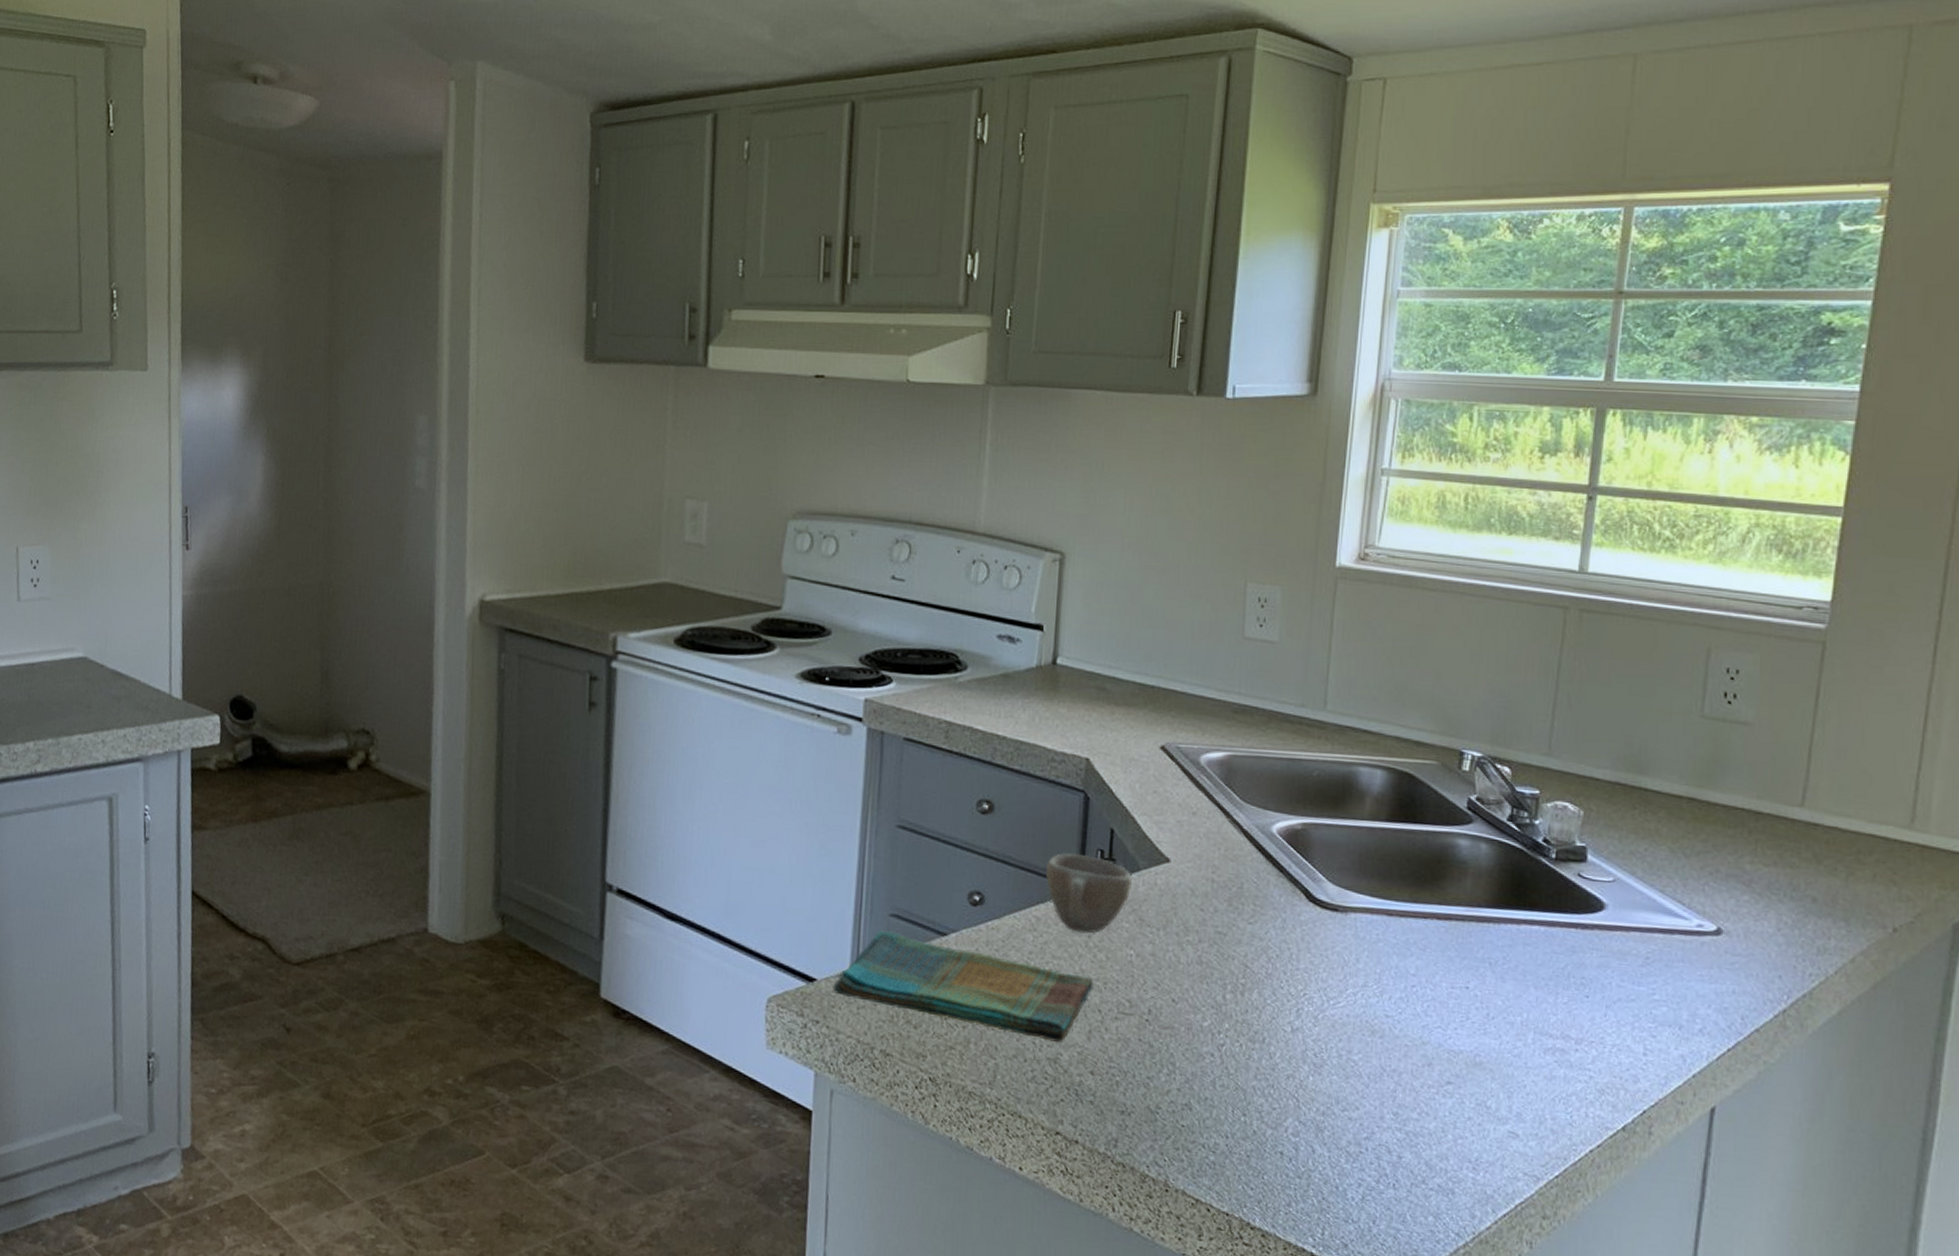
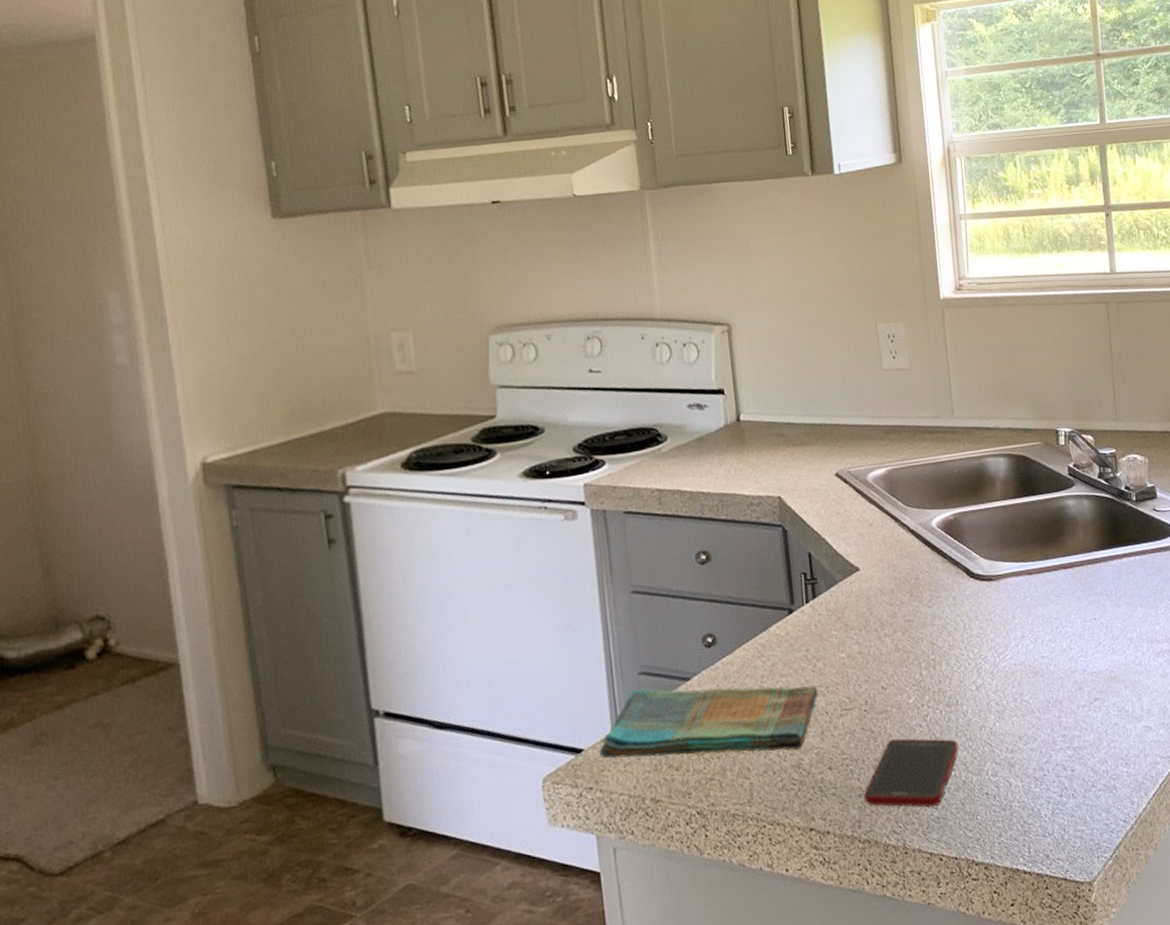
cup: present [1046,852,1133,934] -> none [762,580,834,650]
cell phone: none [1127,1061,1255,1150] -> present [864,738,959,807]

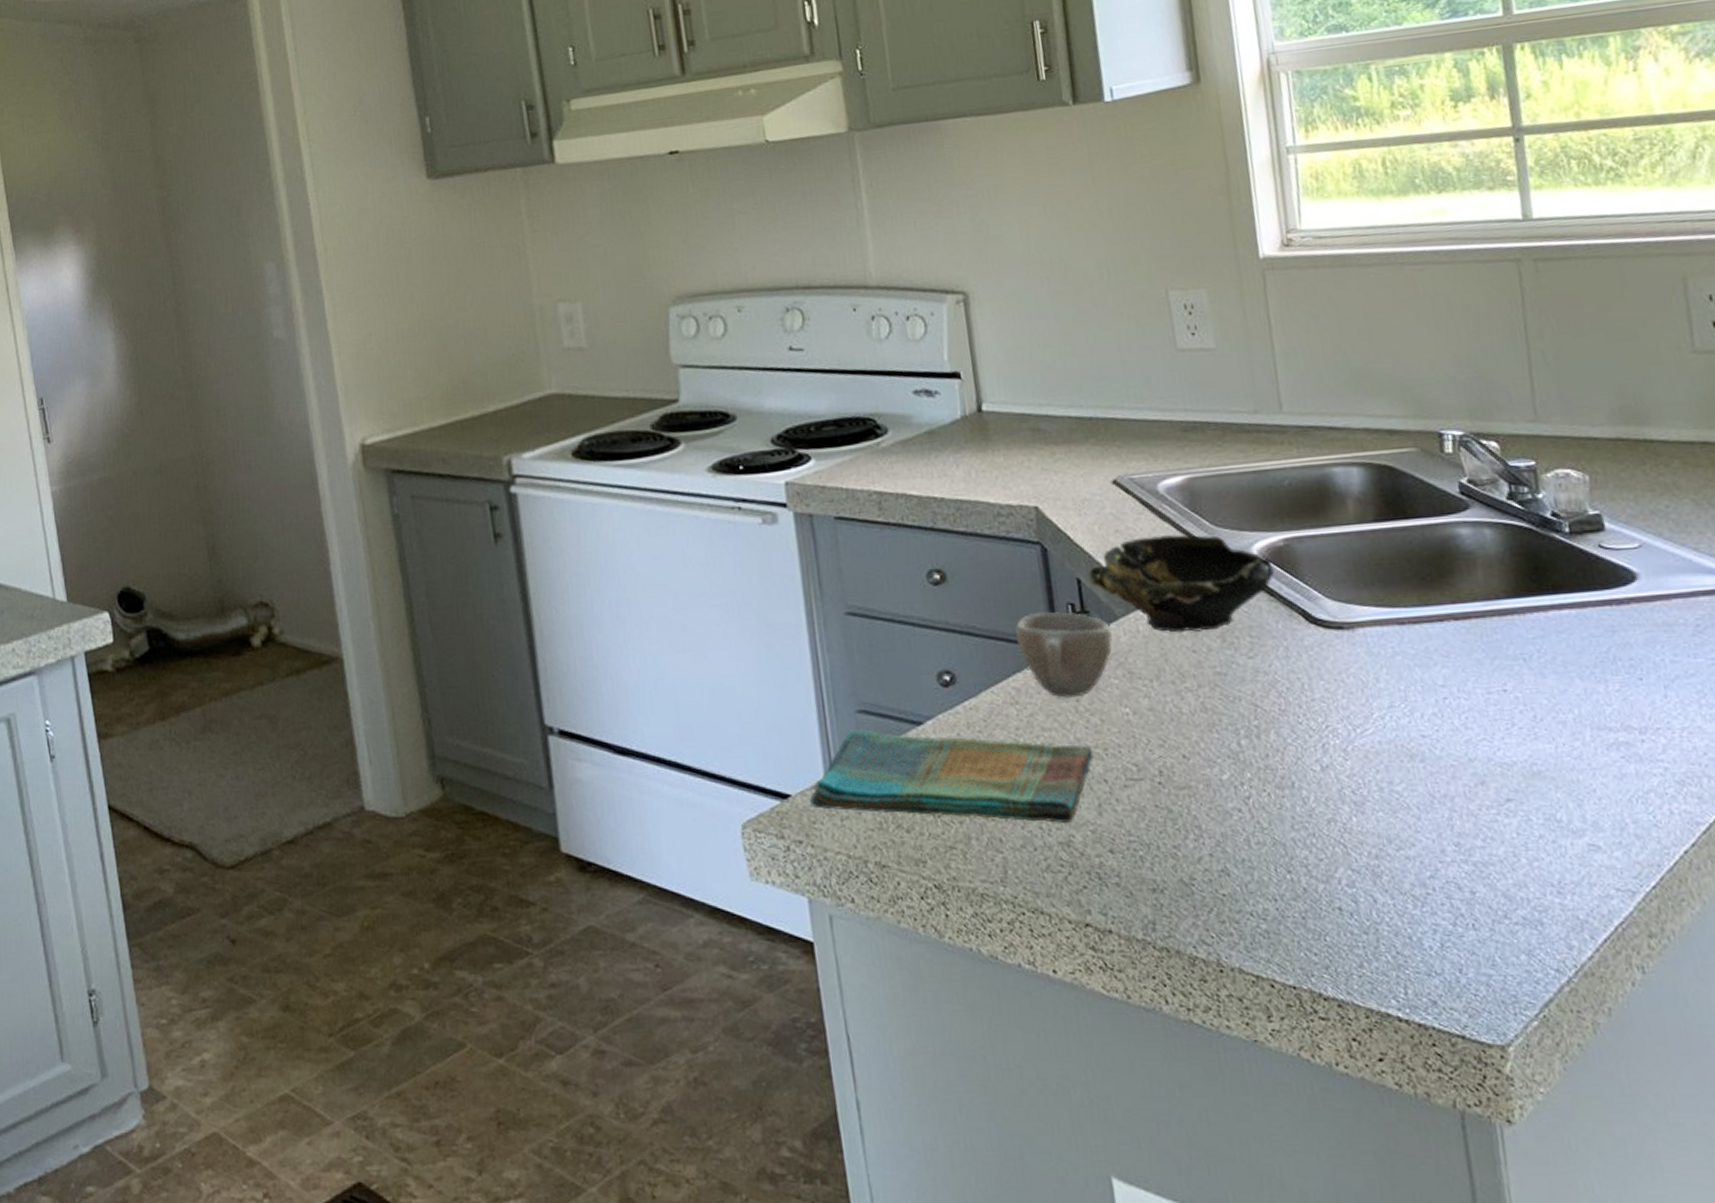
cup: none [762,580,834,650] -> present [1015,612,1113,699]
bowl: none [816,513,947,592] -> present [1088,534,1274,633]
cell phone: present [864,738,959,807] -> none [1159,824,1296,917]

